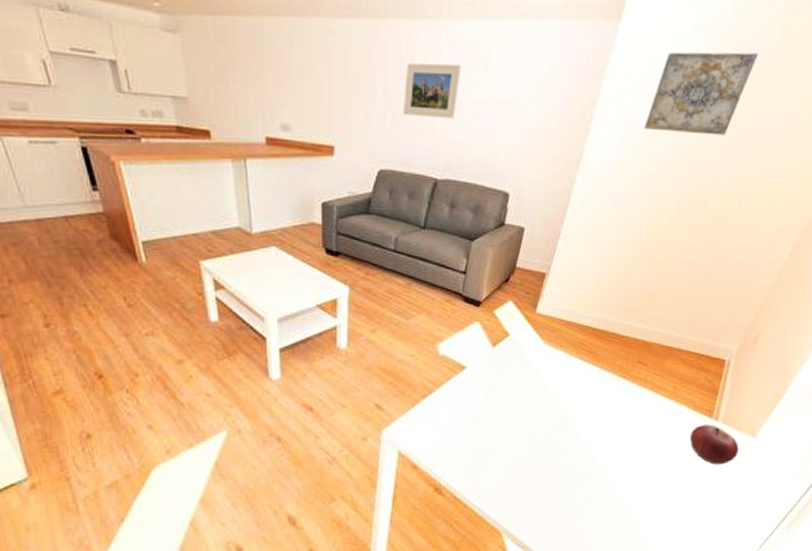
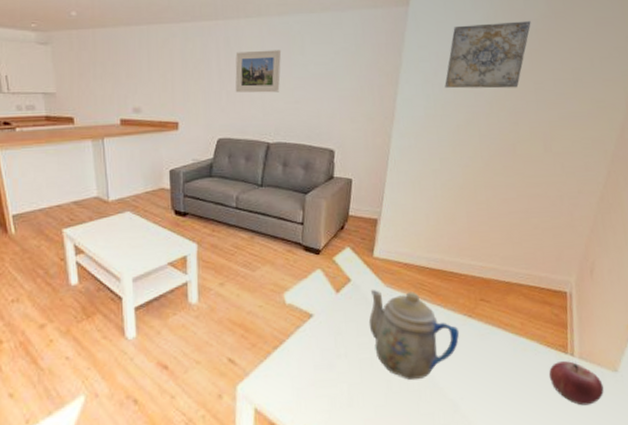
teapot: none [521,345,611,433] -> present [368,289,460,380]

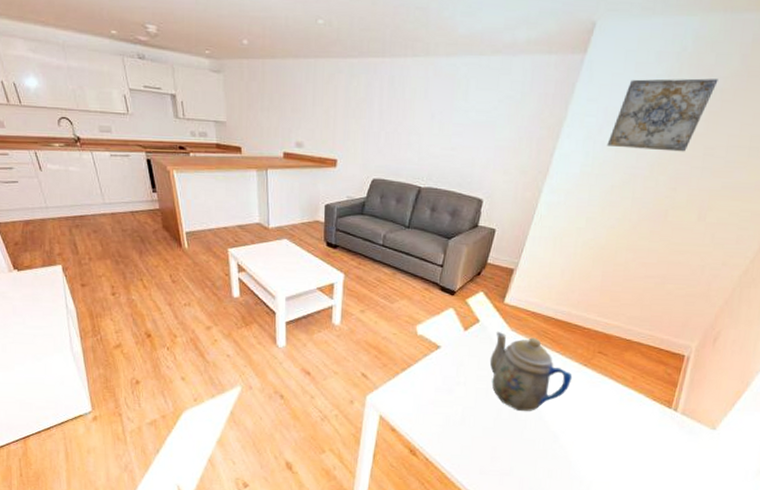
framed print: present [235,50,282,93] -> none [394,92,445,138]
fruit: present [549,361,604,406] -> none [648,414,699,454]

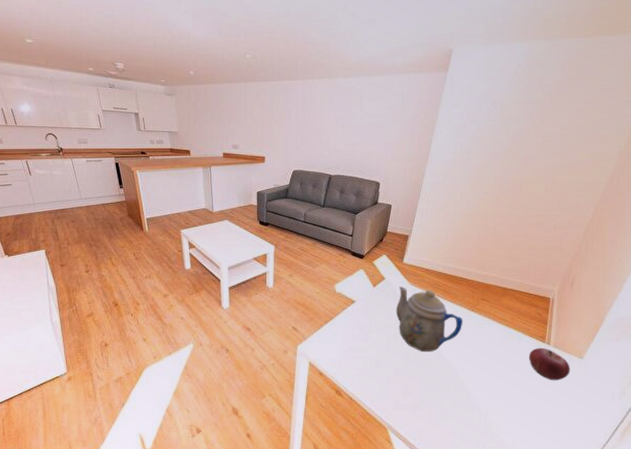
wall art: present [607,78,718,152] -> none [470,86,547,140]
fruit: none [648,414,699,454] -> present [529,348,570,381]

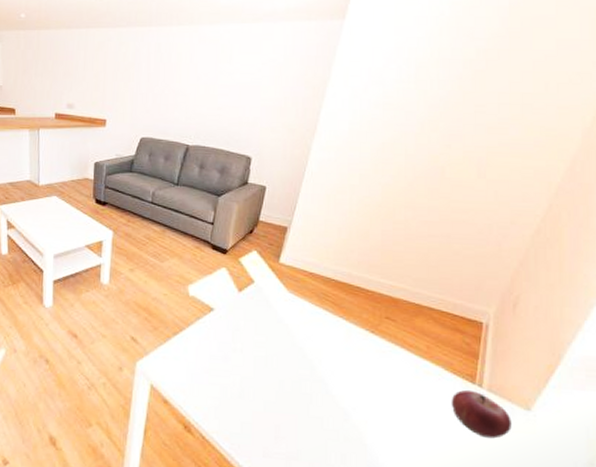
teapot: present [396,286,463,351] -> none [267,292,359,384]

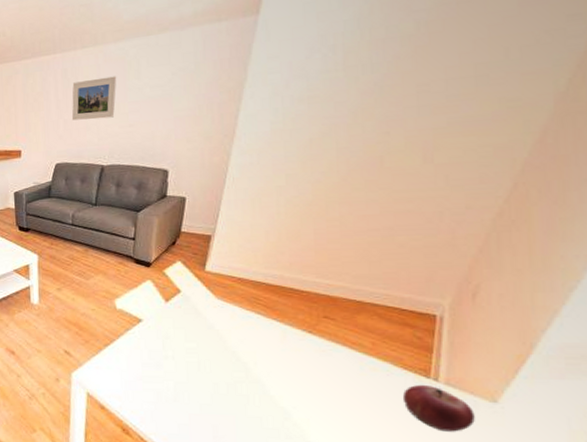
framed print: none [161,57,210,98] -> present [71,76,117,121]

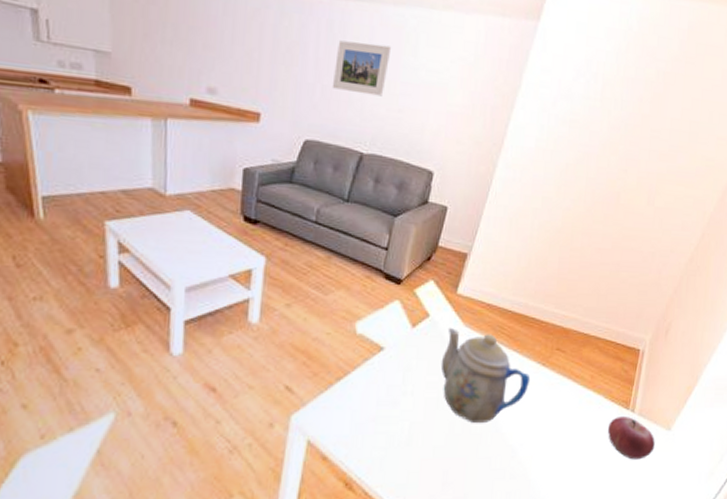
teapot: none [197,300,297,385] -> present [440,327,531,423]

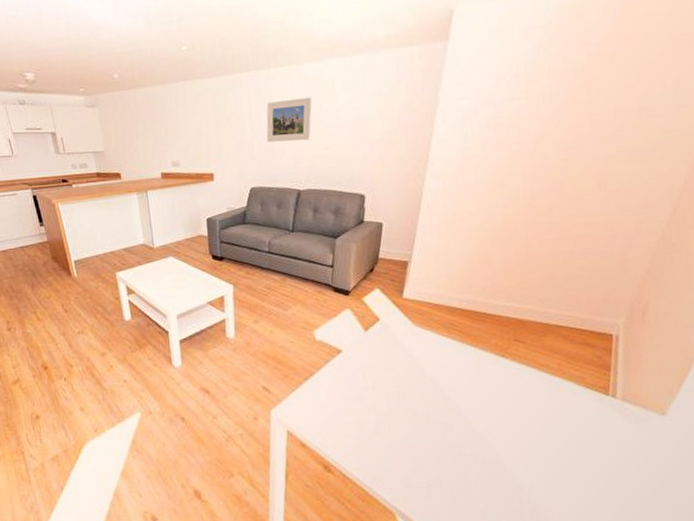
teapot: present [440,327,531,423] -> none [396,328,490,412]
fruit: present [608,417,655,460] -> none [586,402,648,446]

